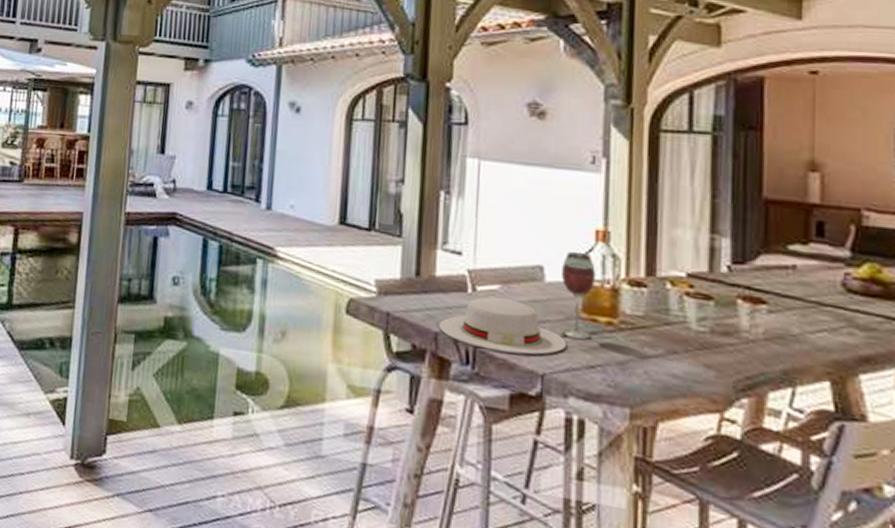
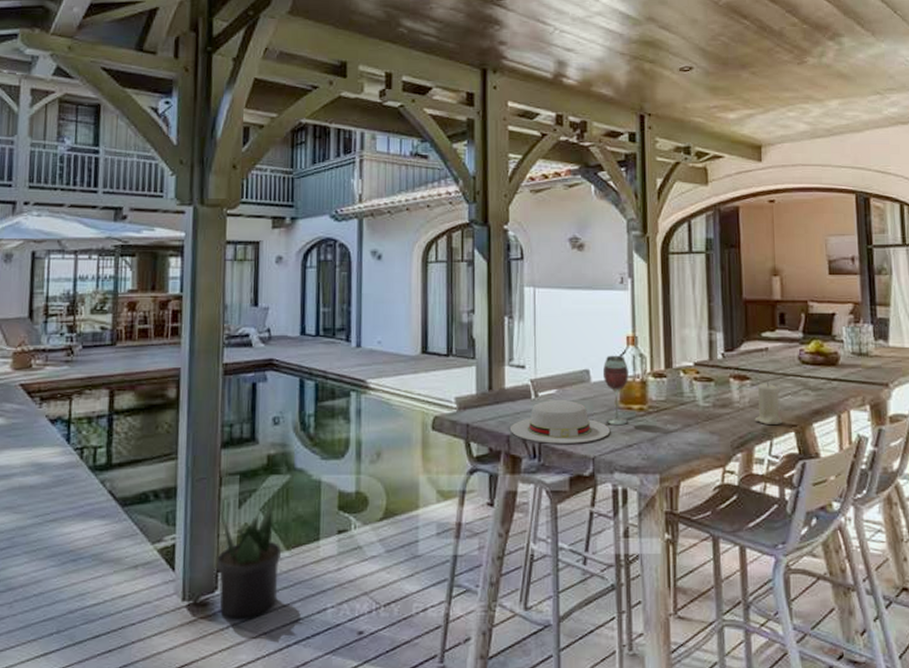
planter: none [106,367,173,490] -> present [216,503,282,618]
candle: none [770,310,813,370] -> present [754,382,783,426]

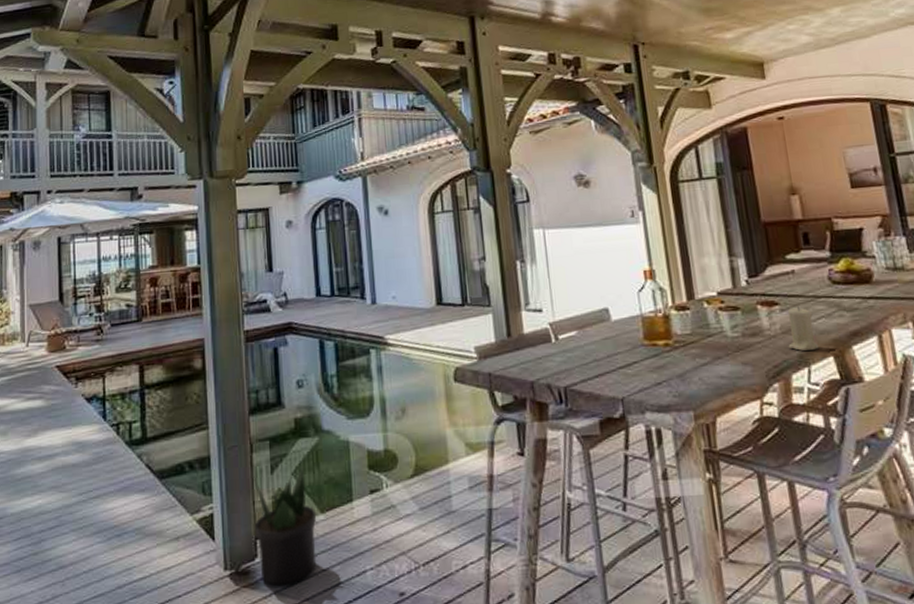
hat: present [509,399,610,444] -> none [532,341,636,388]
wineglass: present [602,355,629,424] -> none [622,290,654,363]

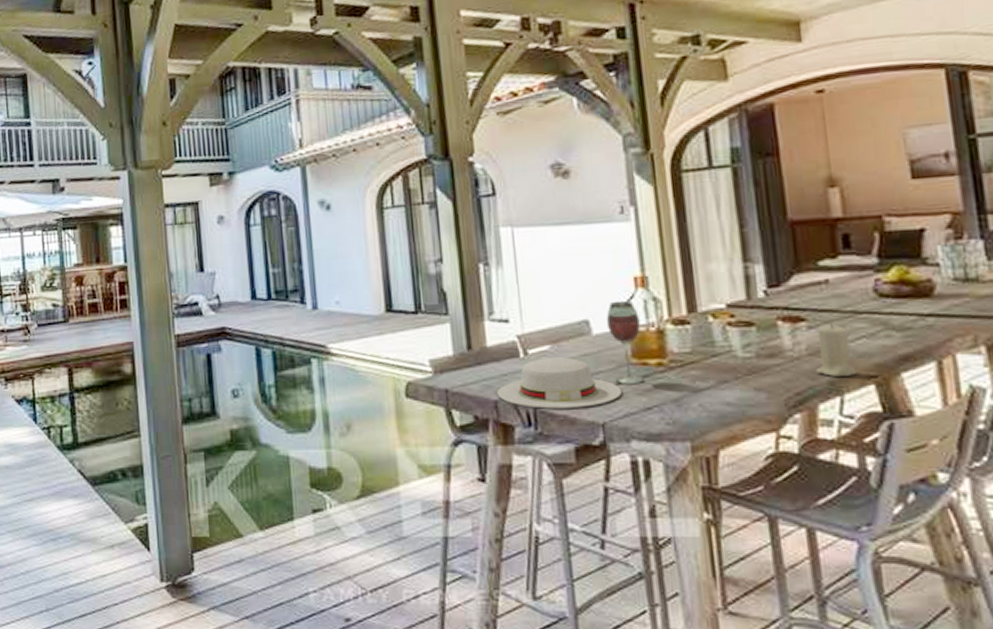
planter: present [252,466,317,586] -> none [187,480,256,601]
hat: none [532,341,636,388] -> present [496,356,621,409]
wineglass: none [622,290,654,363] -> present [606,300,644,384]

